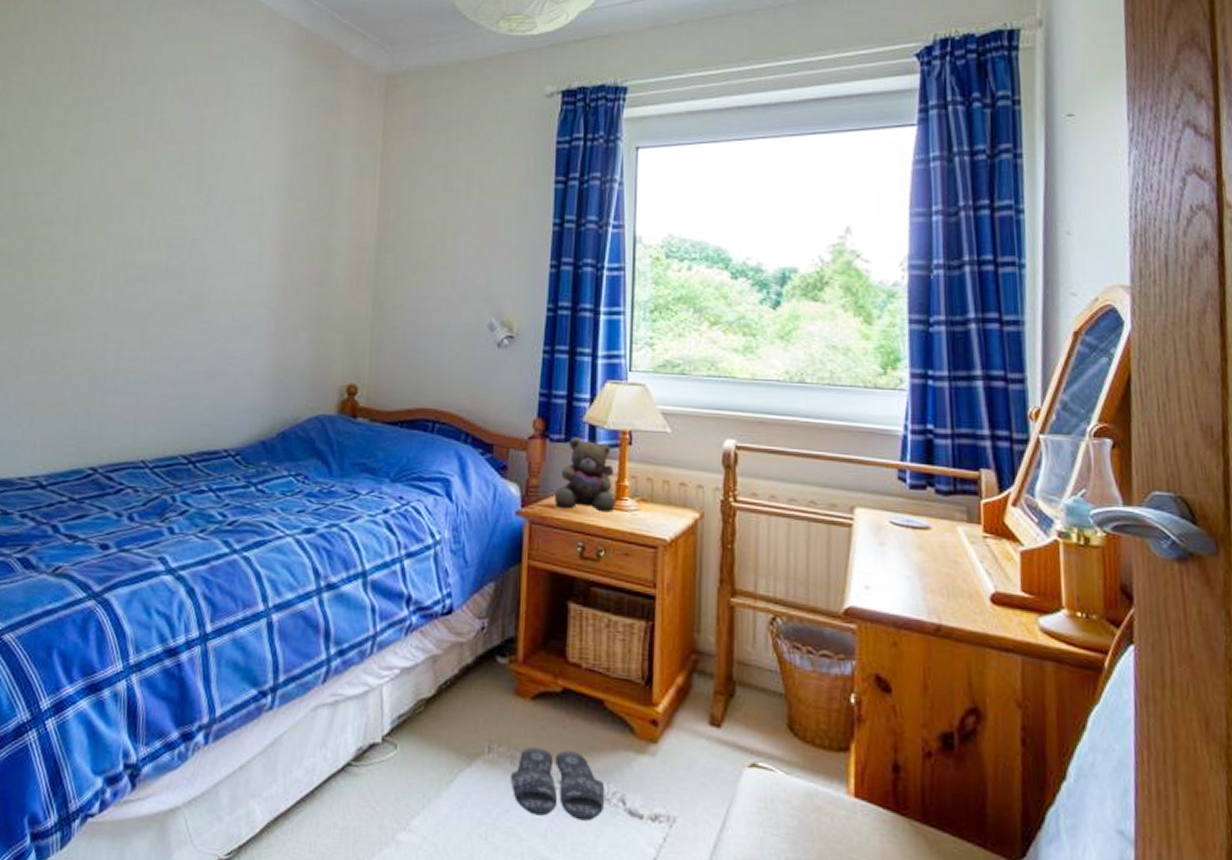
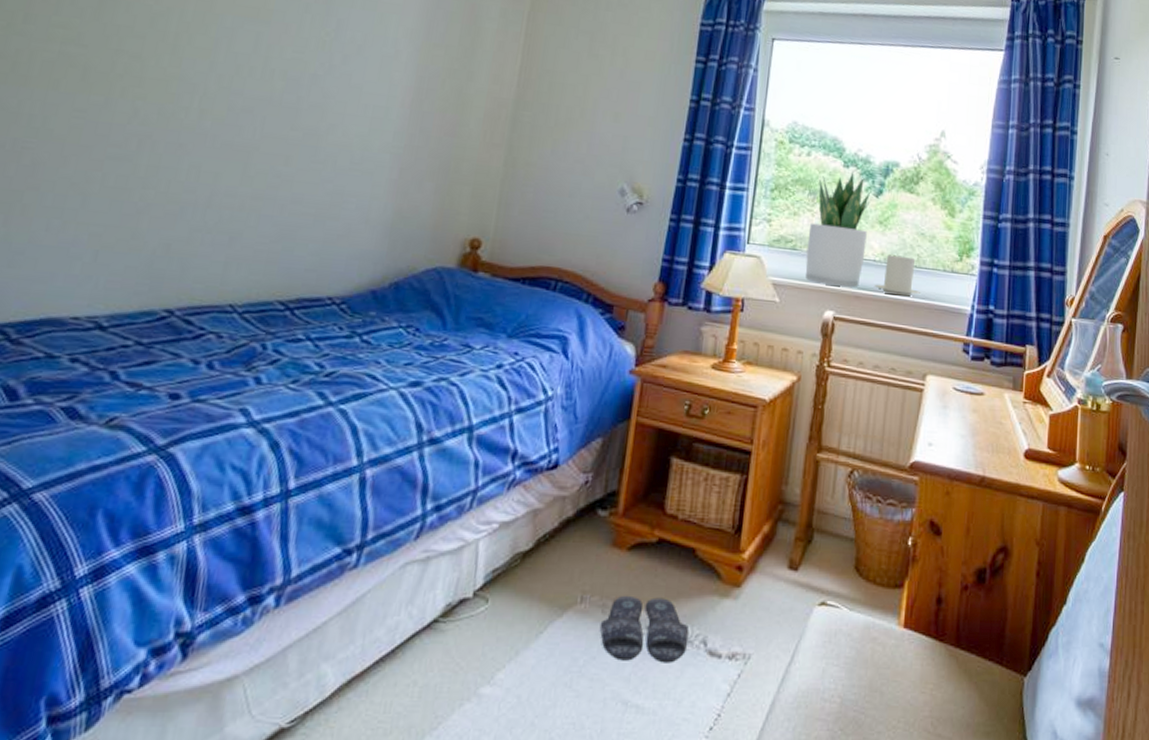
teddy bear: present [554,437,616,512] -> none [666,302,725,373]
planter: none [697,283,767,413] -> present [805,171,871,288]
candle: none [781,373,837,419] -> present [875,254,920,297]

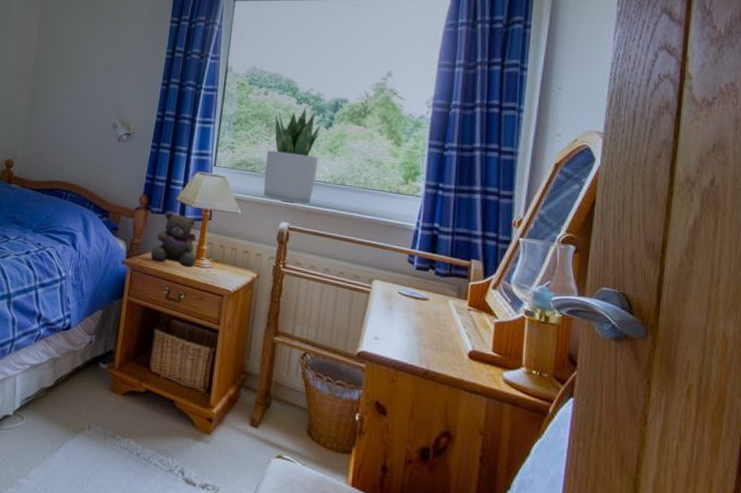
slippers: present [600,595,690,663] -> none [102,428,170,484]
teddy bear: none [666,302,725,373] -> present [150,211,197,267]
candle: present [875,254,920,297] -> none [325,177,367,213]

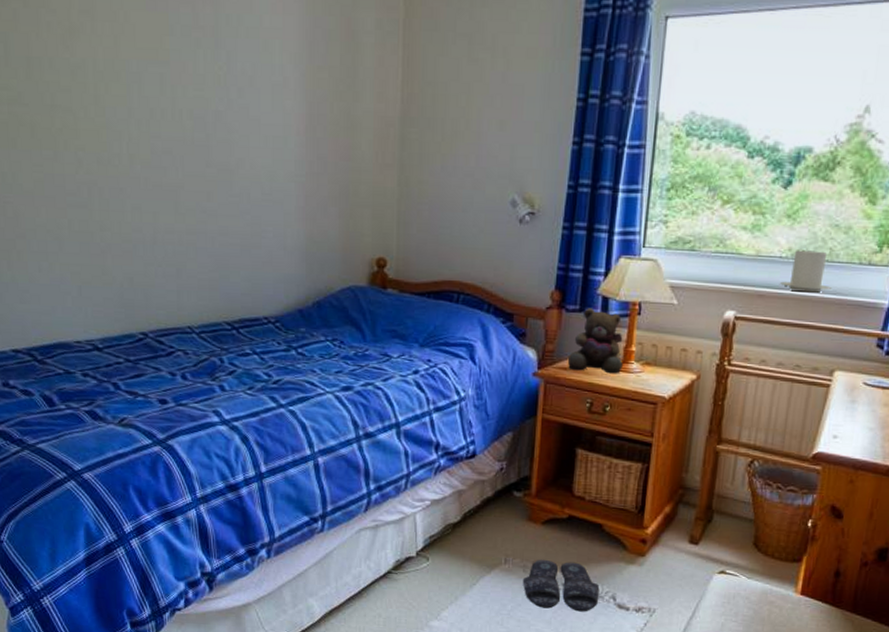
slippers: none [102,428,170,484] -> present [522,559,600,612]
planter: present [263,107,321,205] -> none [704,162,778,287]
candle: none [325,177,367,213] -> present [780,250,831,293]

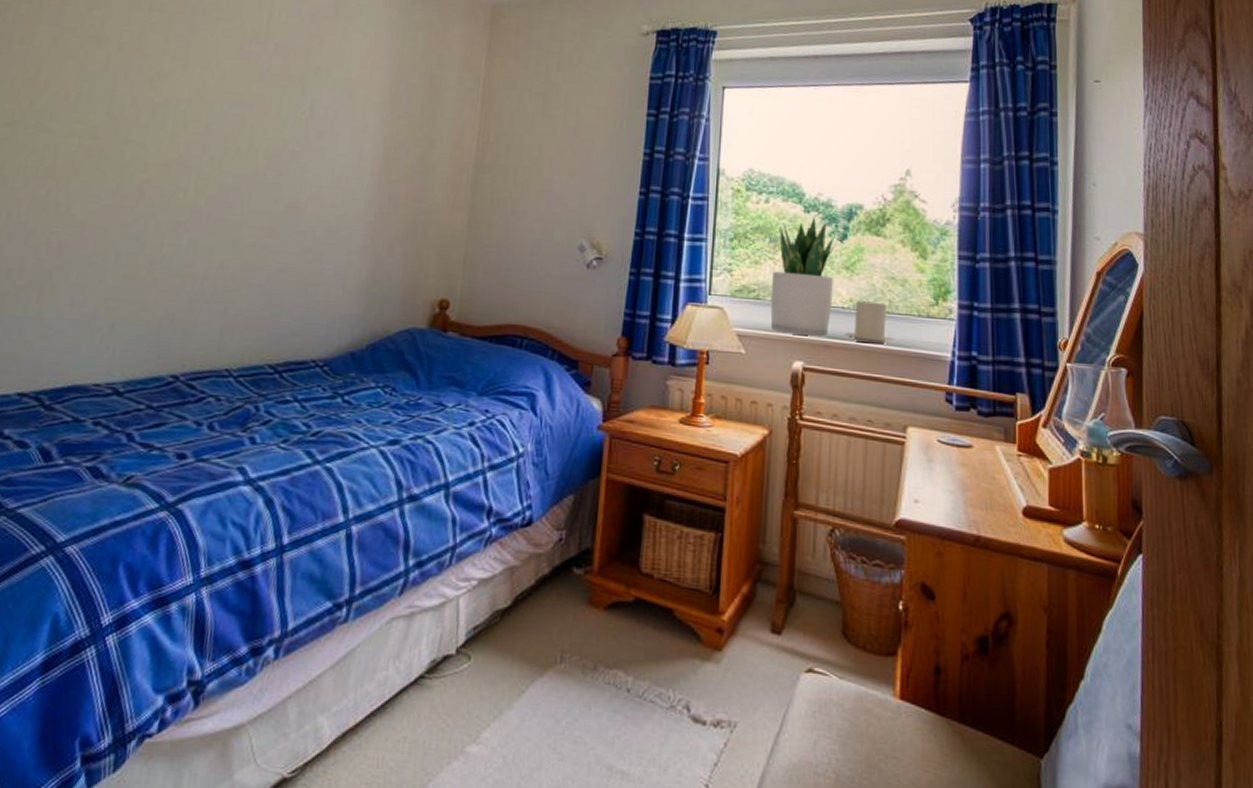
slippers: present [522,559,600,612] -> none [580,656,671,728]
teddy bear: present [567,308,623,374] -> none [634,356,692,428]
planter: none [704,162,778,287] -> present [770,216,835,337]

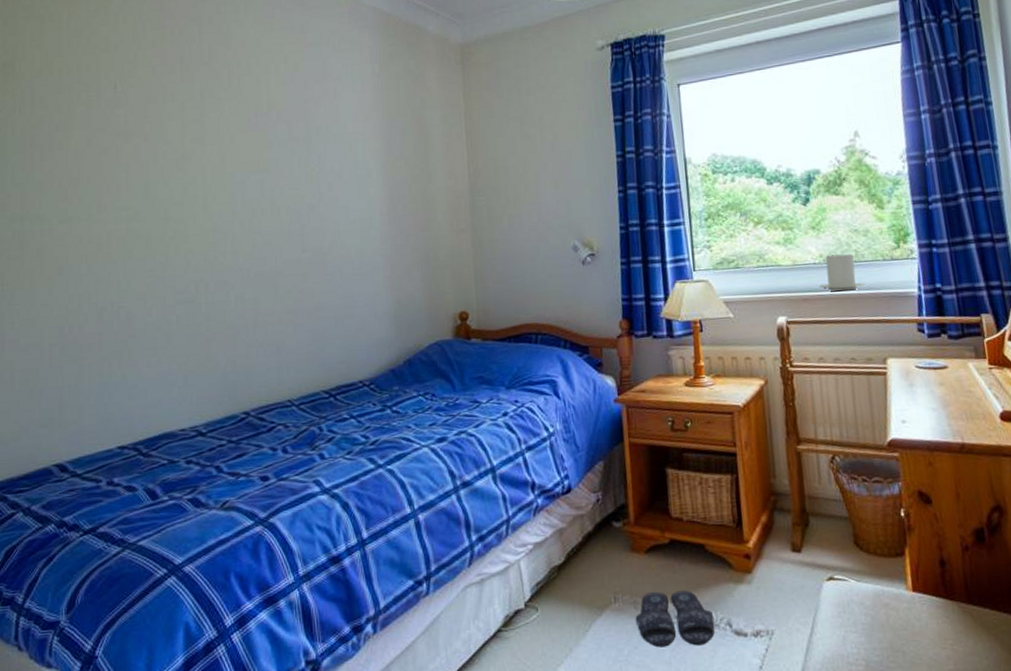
slippers: none [580,656,671,728] -> present [635,590,715,648]
planter: present [770,216,835,337] -> none [747,187,805,294]

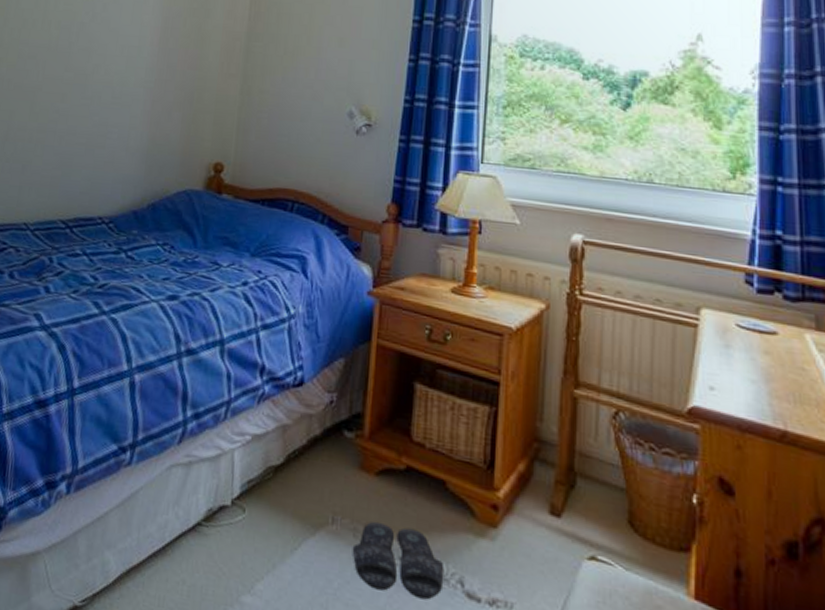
candle: present [820,254,865,292] -> none [629,173,685,220]

